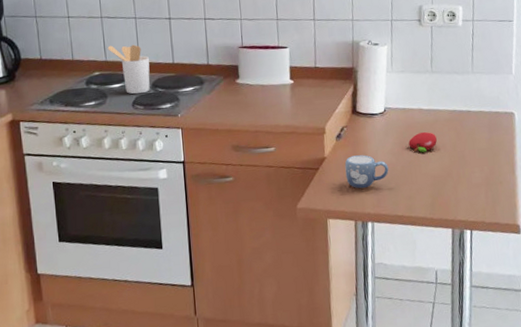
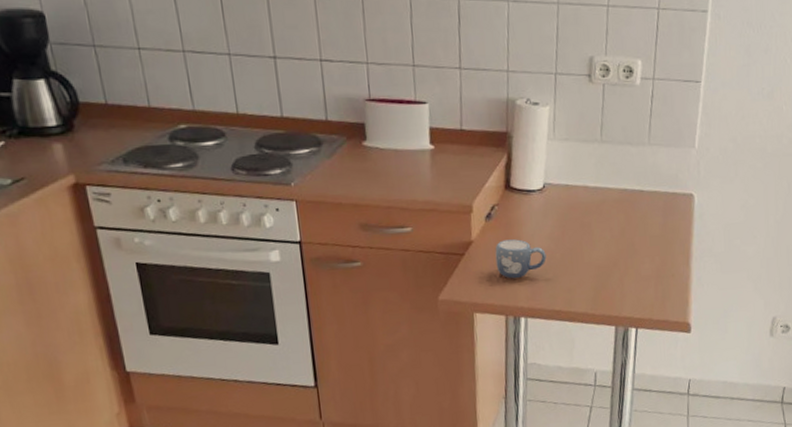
utensil holder: present [107,44,150,95] -> none [194,90,254,156]
fruit: present [408,131,437,152] -> none [570,213,603,238]

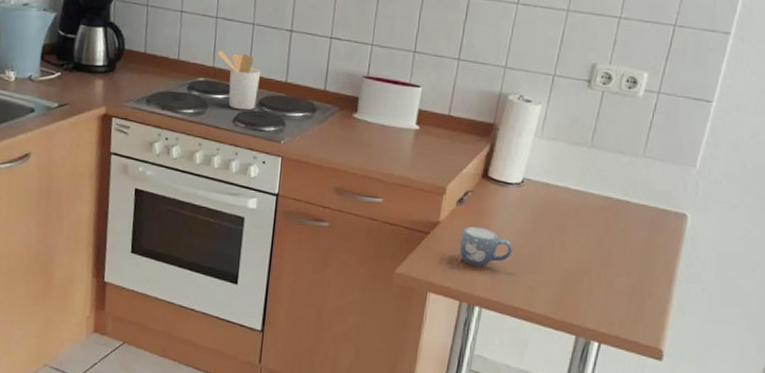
utensil holder: none [194,90,254,156] -> present [217,50,261,111]

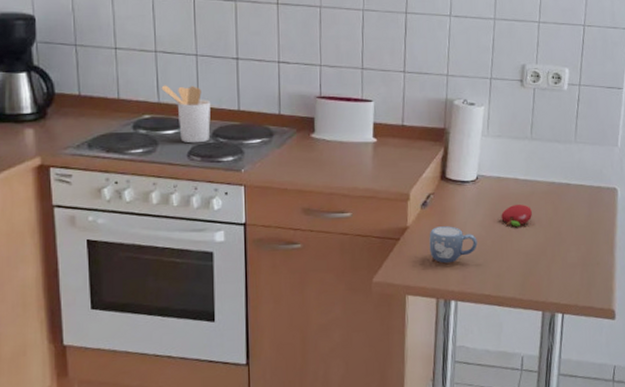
fruit: none [543,215,580,240] -> present [501,204,532,227]

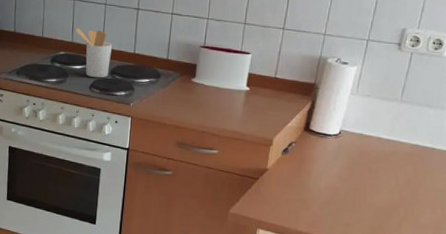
mug: present [429,226,478,264] -> none [284,172,332,207]
fruit: present [501,204,532,227] -> none [358,161,391,182]

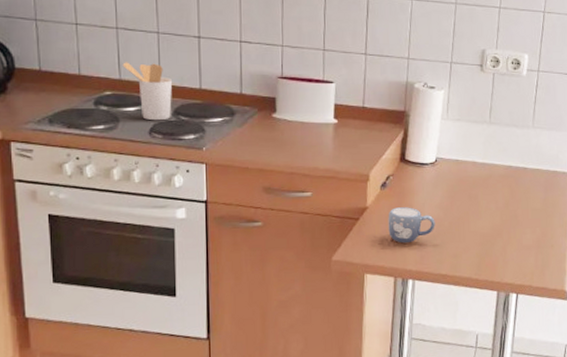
mug: none [284,172,332,207] -> present [388,207,435,244]

